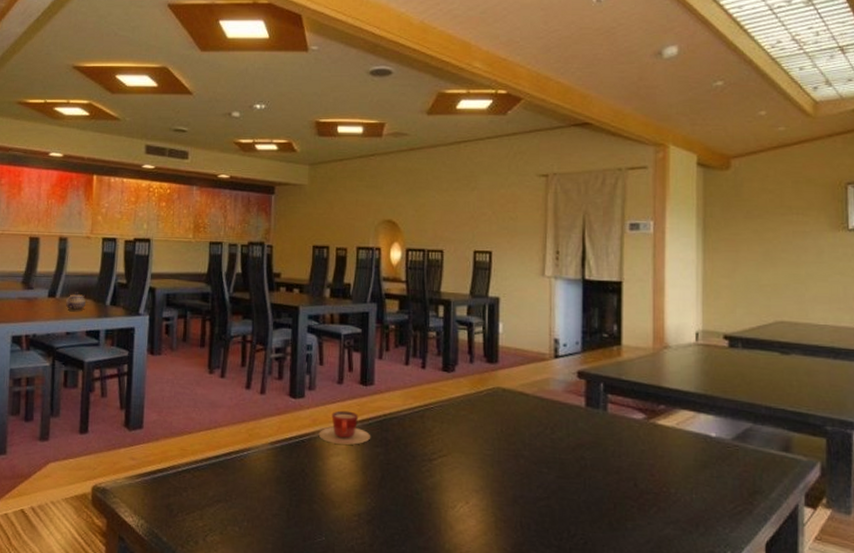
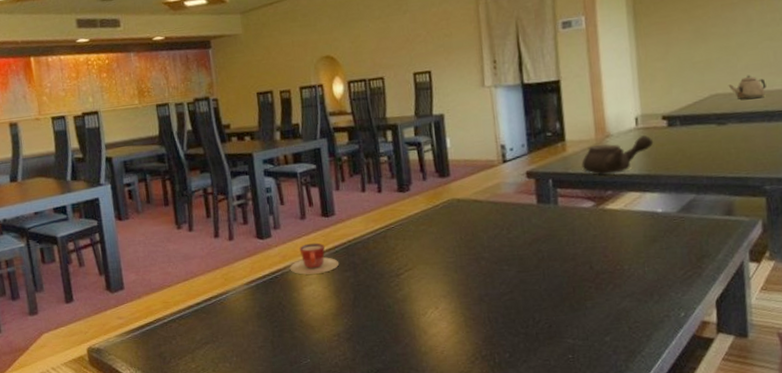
teapot: present [65,292,87,312] -> none [28,173,48,193]
teapot: none [636,352,713,388] -> present [581,135,654,174]
teapot: none [794,307,834,333] -> present [728,75,766,100]

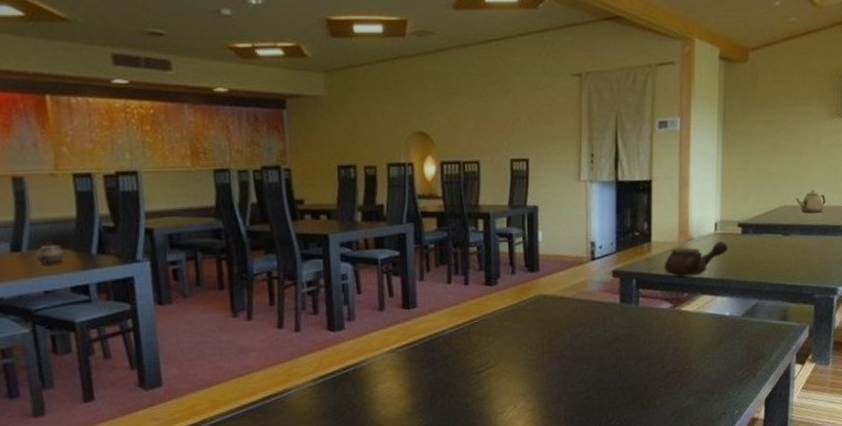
teapot: none [28,173,48,193] -> present [36,242,65,267]
teacup: present [289,243,340,275] -> none [363,336,418,371]

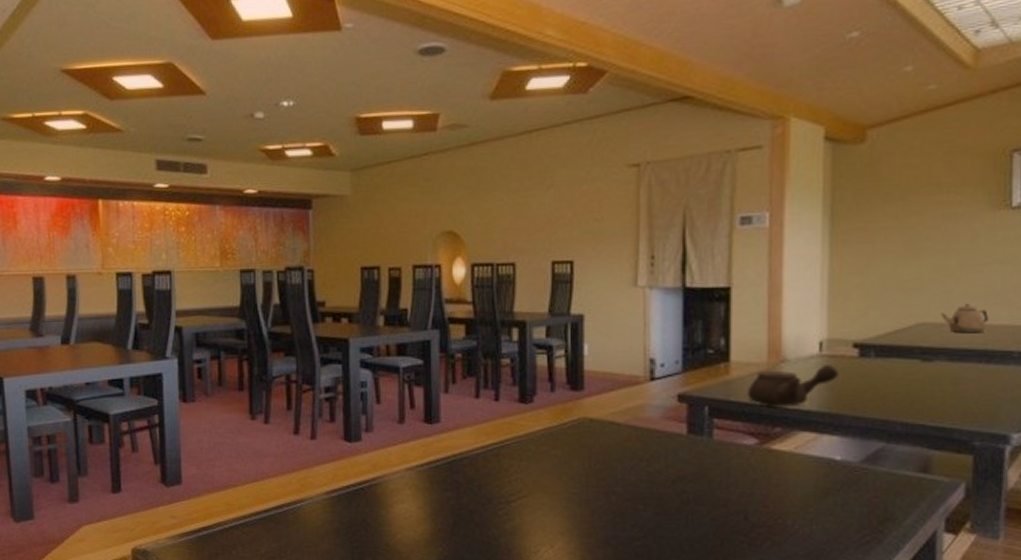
teapot: present [36,242,65,267] -> none [81,336,105,359]

